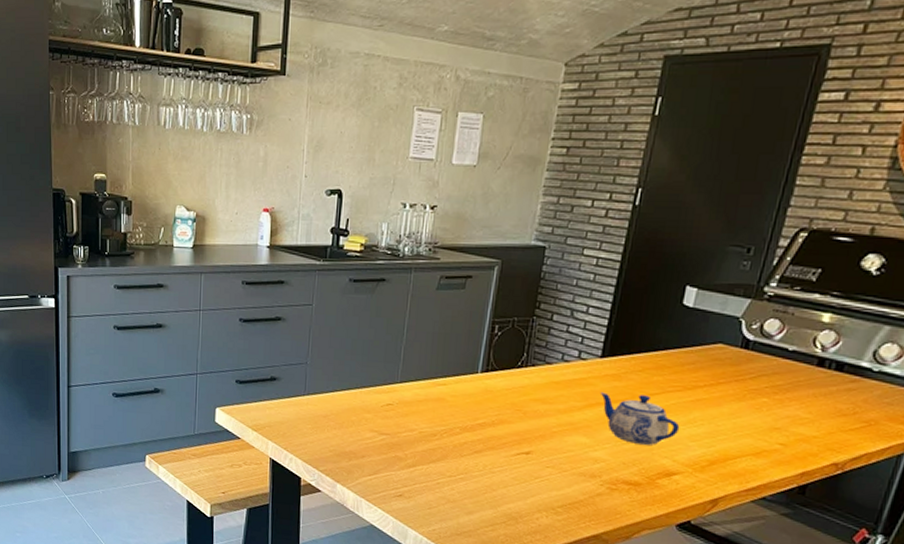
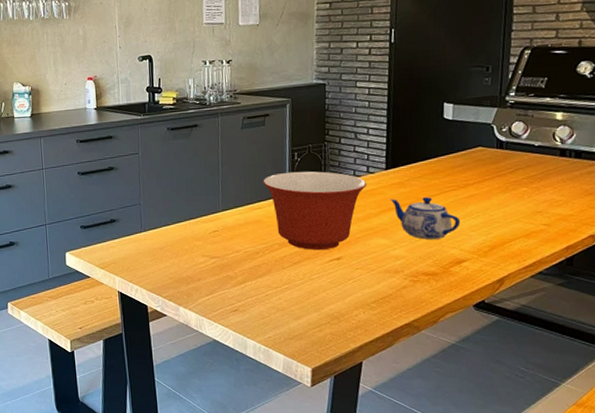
mixing bowl: none [453,346,576,441] -> present [263,171,367,250]

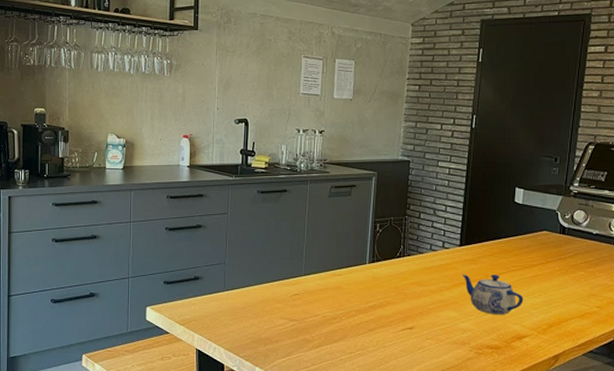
mixing bowl: present [263,171,367,250] -> none [345,242,442,319]

